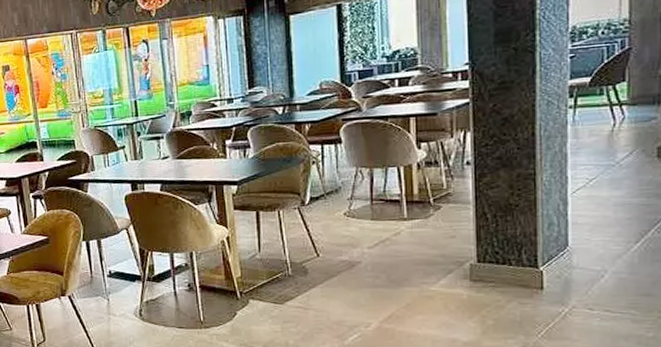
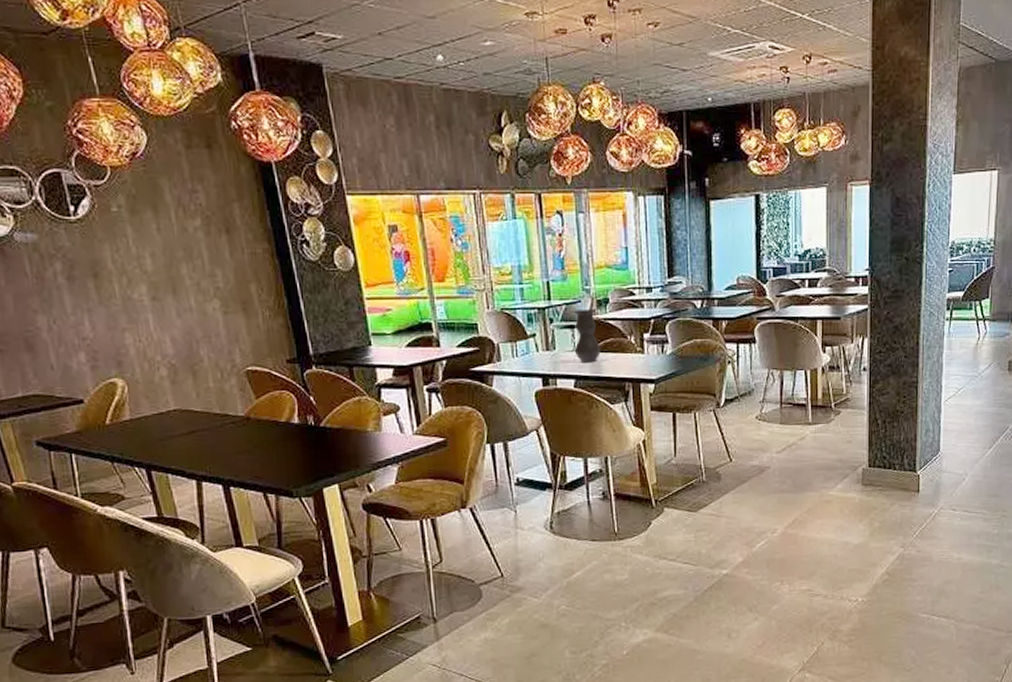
vase: none [158,121,185,169] -> present [573,308,601,363]

